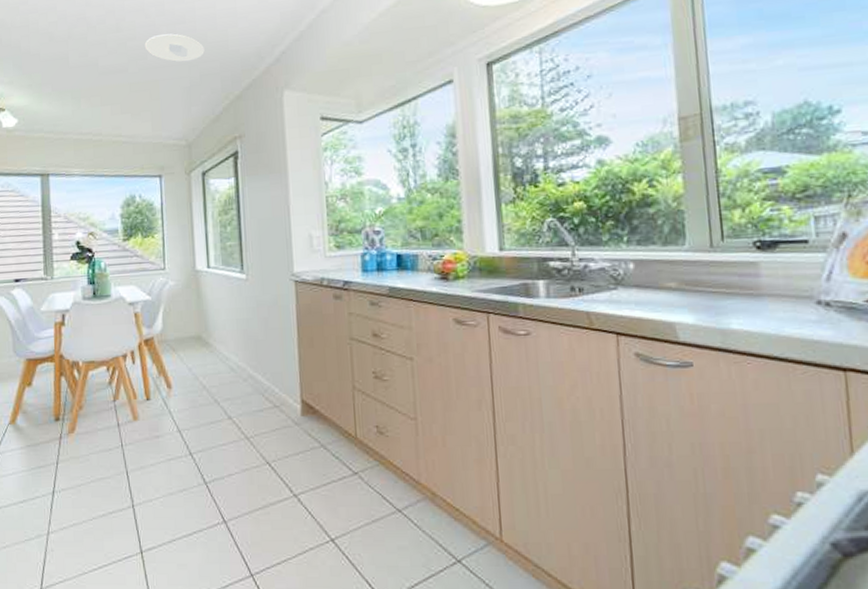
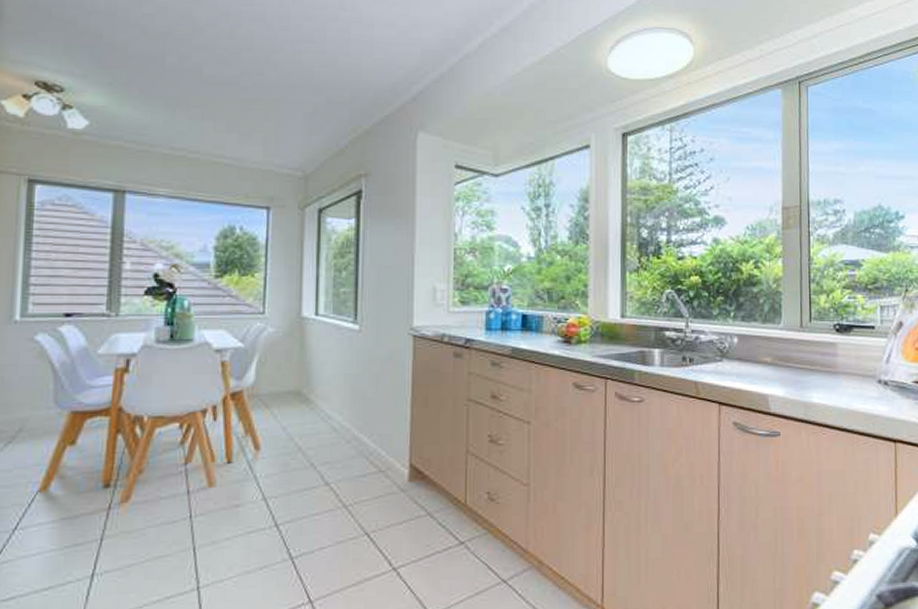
recessed light: present [144,33,205,62] -> none [262,51,333,85]

